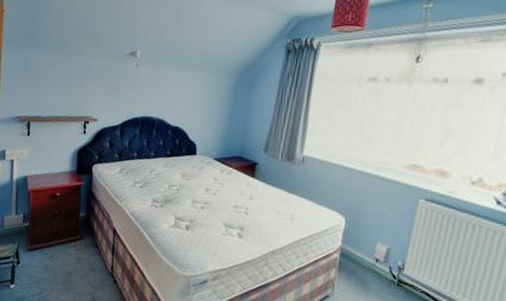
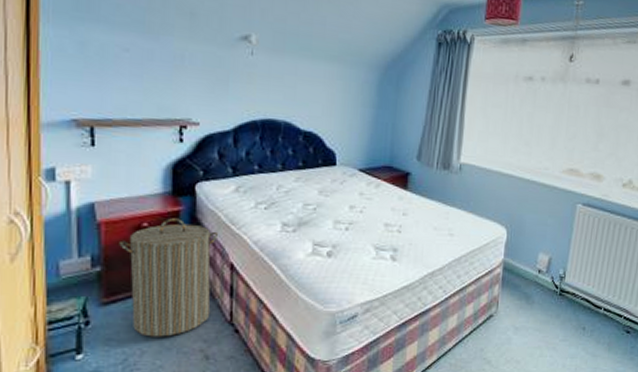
laundry hamper: none [41,190,107,280] -> present [119,218,219,337]

